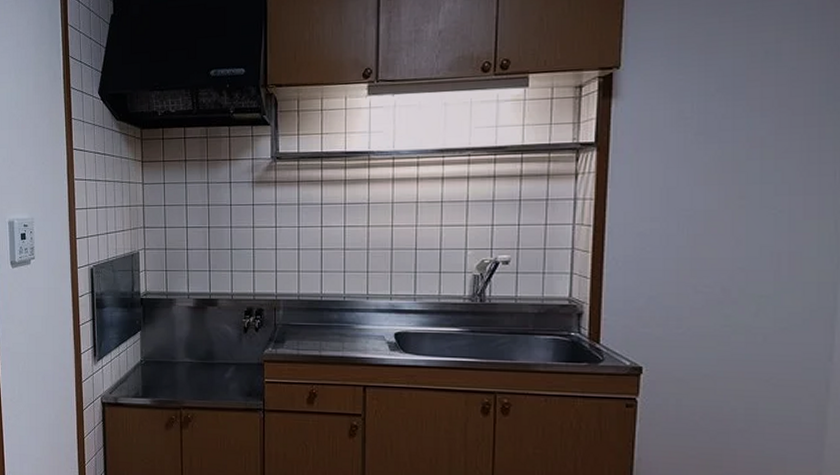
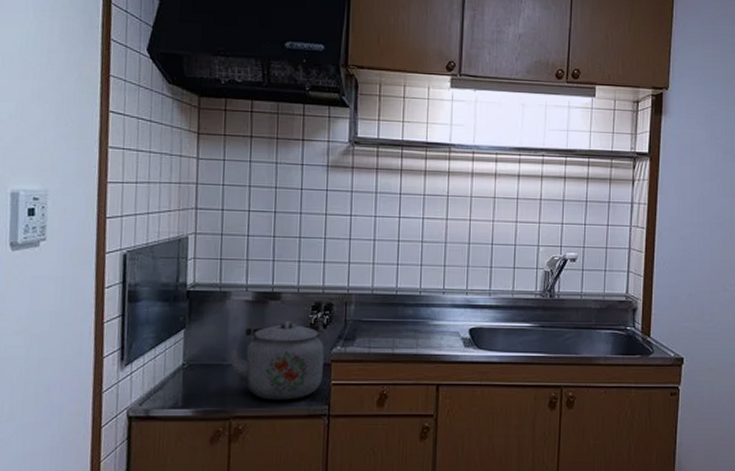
kettle: none [176,325,257,395] -> present [228,322,324,400]

